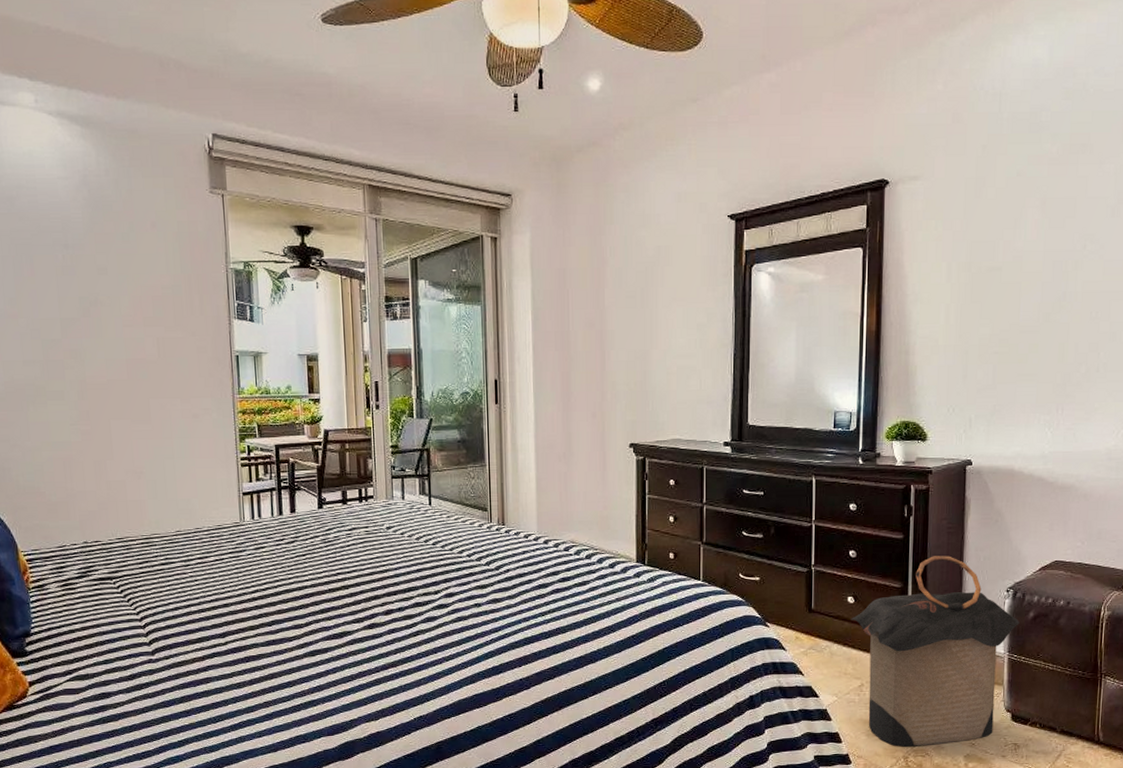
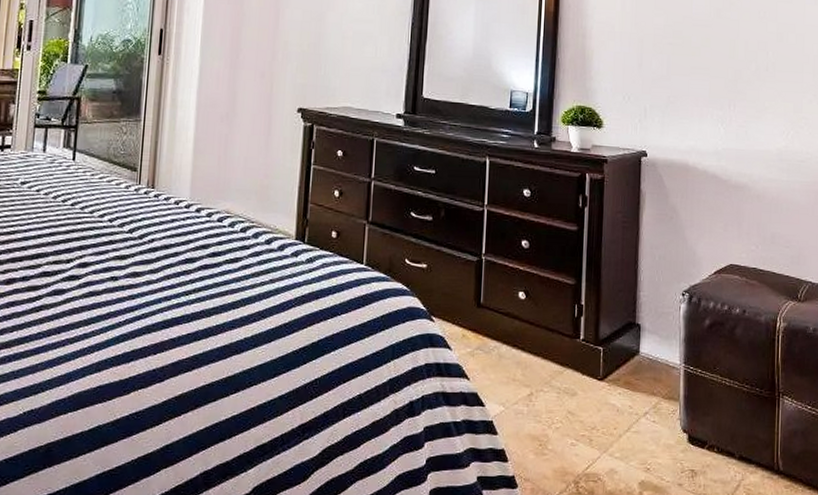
laundry hamper: present [850,556,1020,747] -> none [521,251,696,470]

